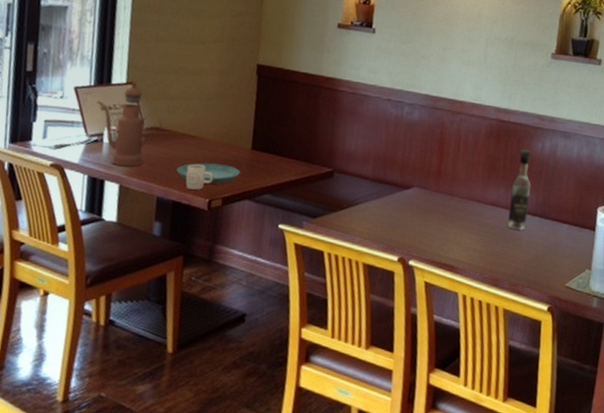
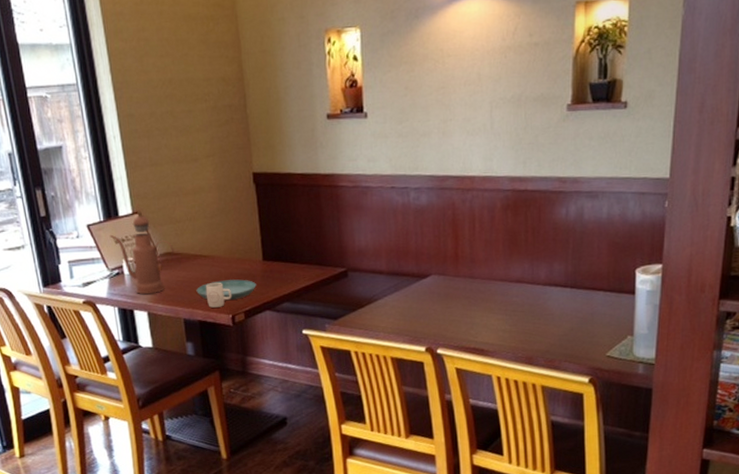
bottle: present [508,149,532,231] -> none [535,218,558,305]

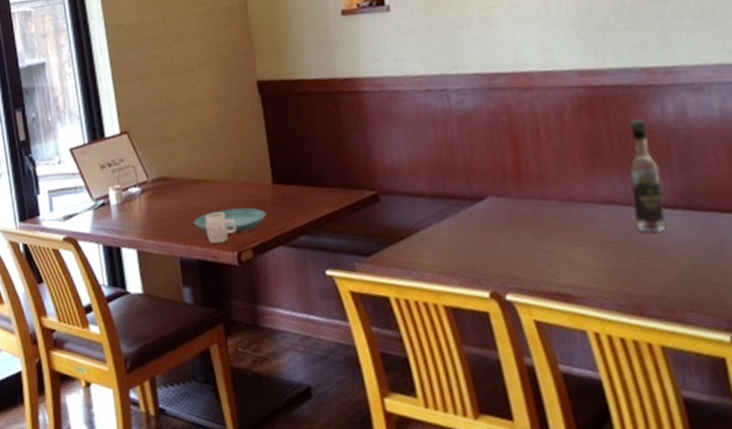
coffeepot: present [109,210,174,295] -> none [94,129,168,229]
bottle: none [535,218,558,305] -> present [629,119,666,234]

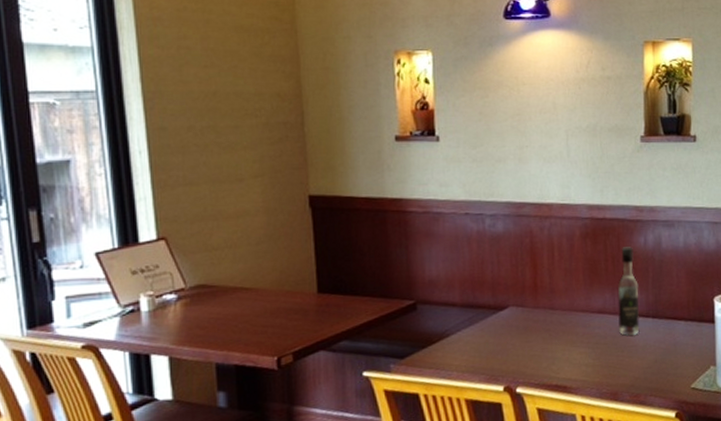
saucer: present [194,207,266,235] -> none [234,315,309,341]
mug: present [204,212,236,244] -> none [245,319,278,349]

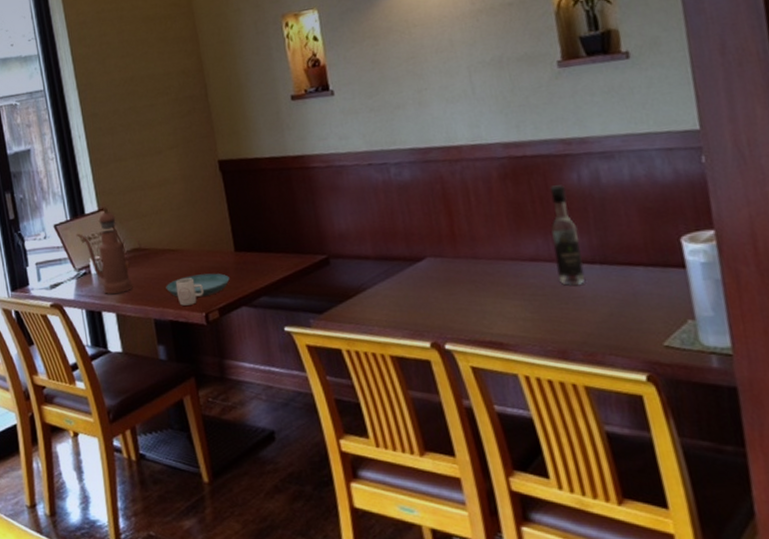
coffeepot: none [124,235,208,336] -> present [76,206,142,295]
saucer: none [234,315,309,341] -> present [166,273,230,298]
mug: none [245,319,278,349] -> present [175,278,204,306]

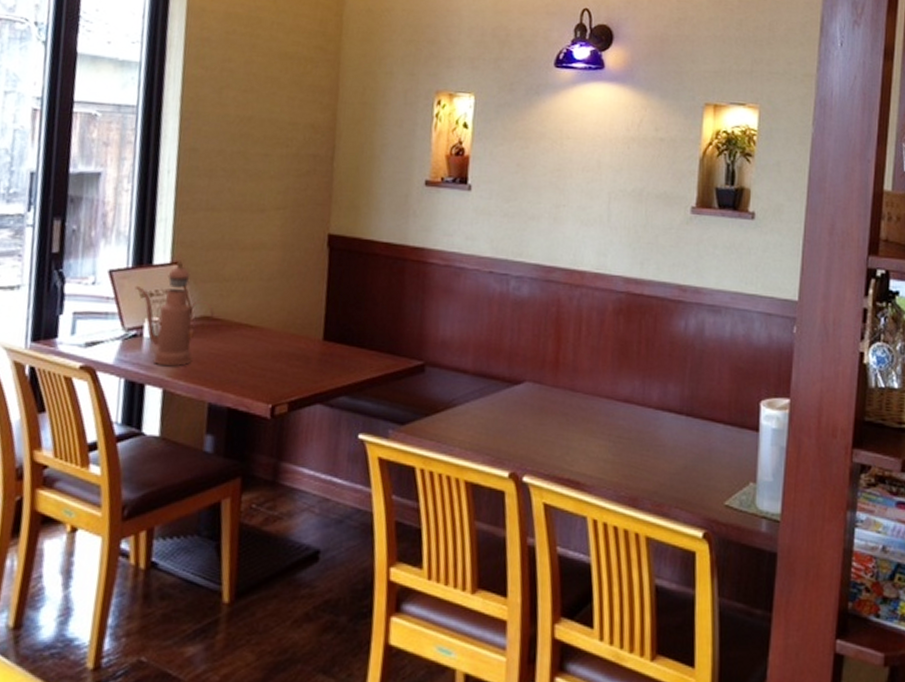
saucer: present [166,273,230,298] -> none [232,359,310,386]
mug: present [175,278,204,306] -> none [243,361,277,393]
bottle: present [550,185,586,287] -> none [646,329,674,434]

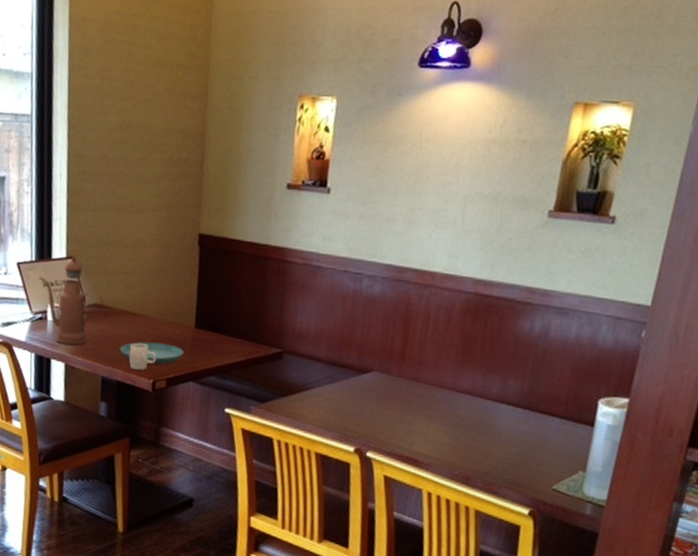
saucer: none [232,359,310,386] -> present [119,342,184,365]
mug: none [243,361,277,393] -> present [129,343,156,370]

